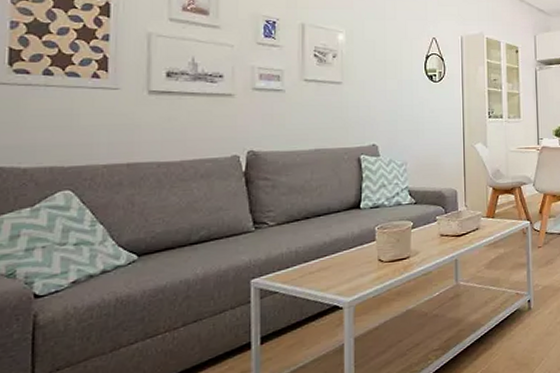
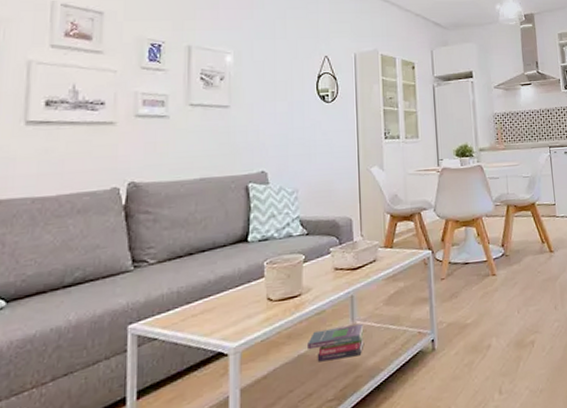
books: none [415,284,467,317] -> present [307,324,364,362]

